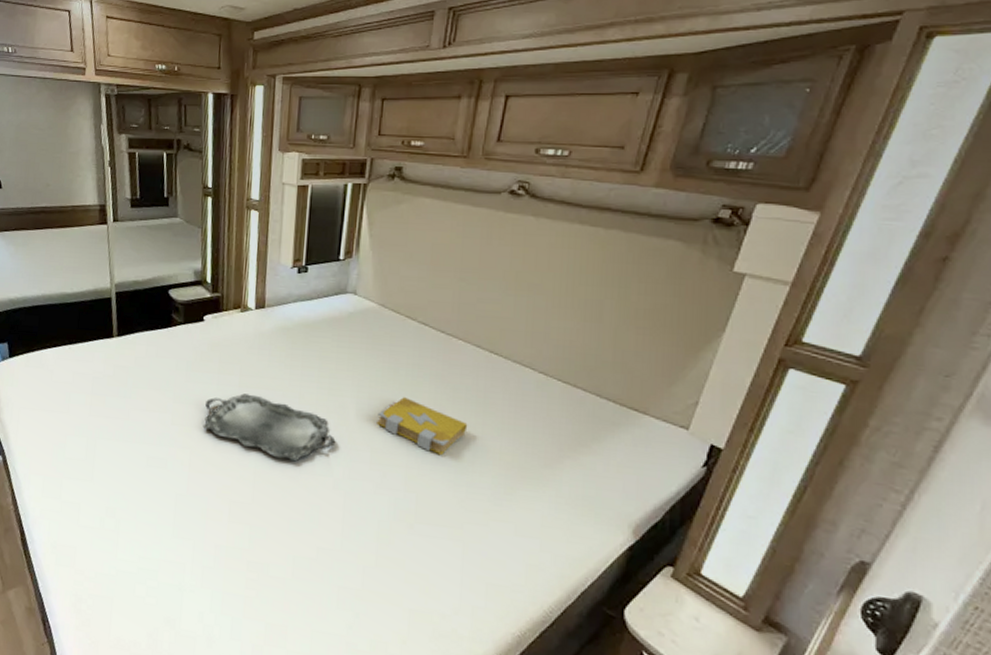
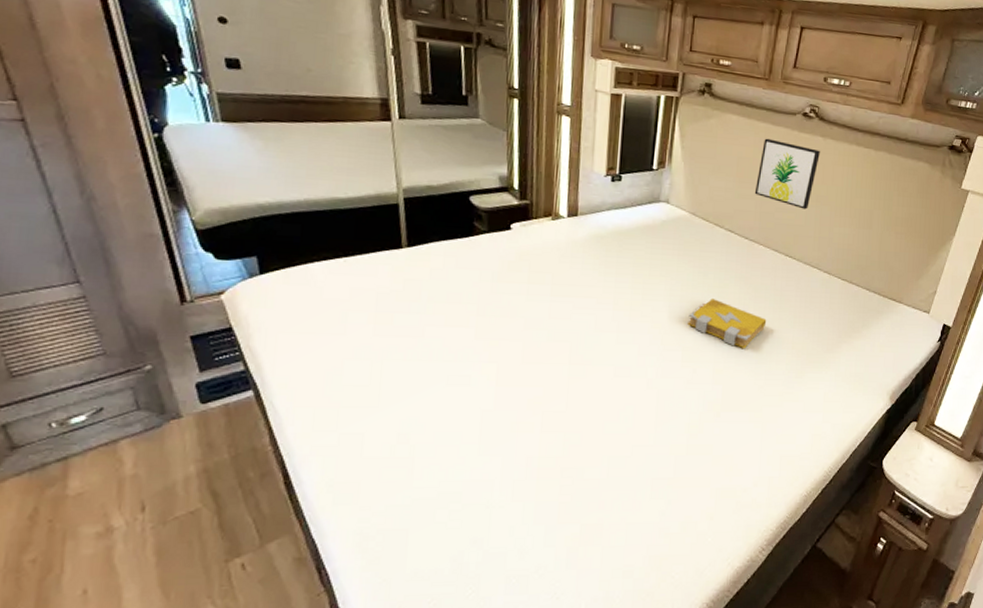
serving tray: present [203,393,336,462] -> none [511,303,650,366]
wall art: none [452,221,532,300] -> present [754,138,820,210]

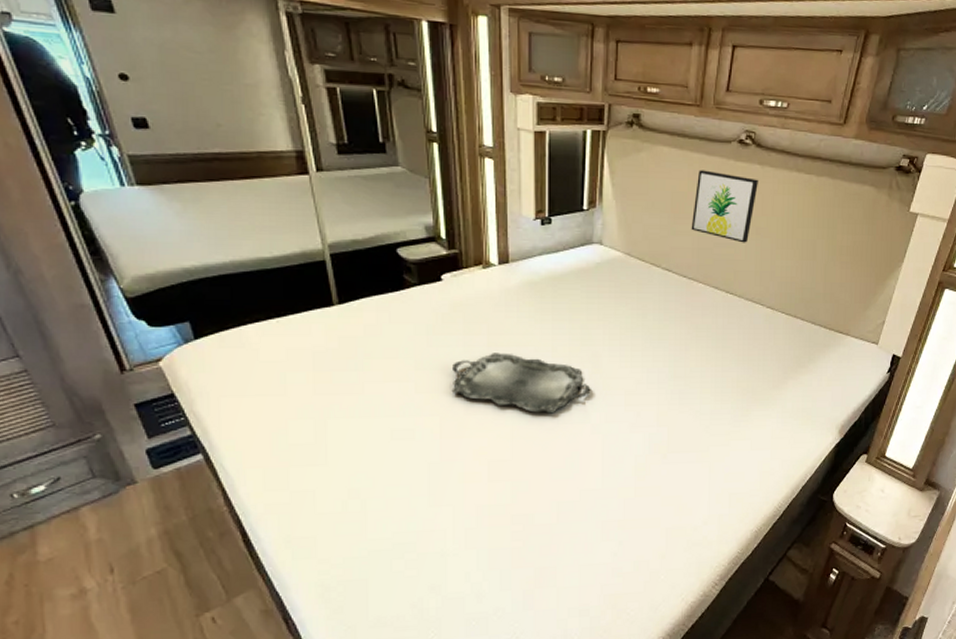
serving tray: none [511,303,650,366] -> present [451,353,591,414]
spell book: present [688,299,767,349] -> none [629,341,710,390]

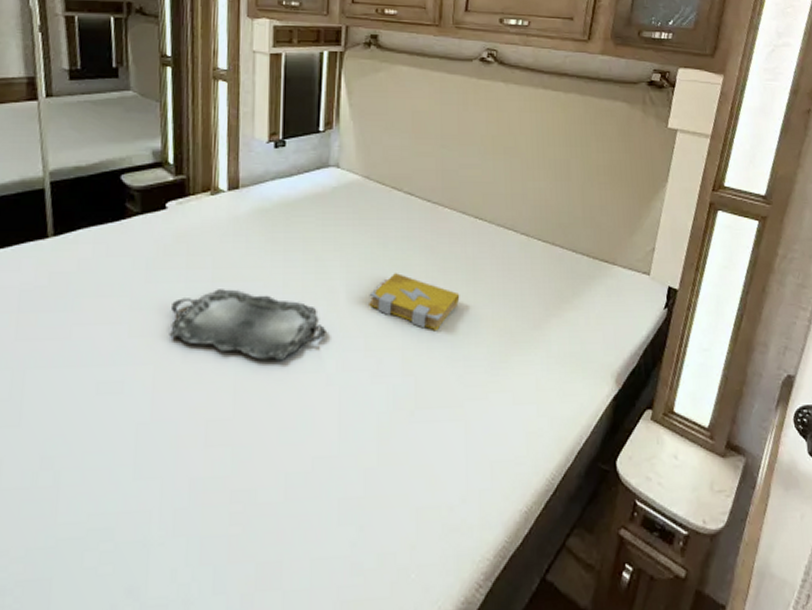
spell book: none [629,341,710,390] -> present [369,273,460,332]
wall art: present [691,170,758,243] -> none [434,88,503,164]

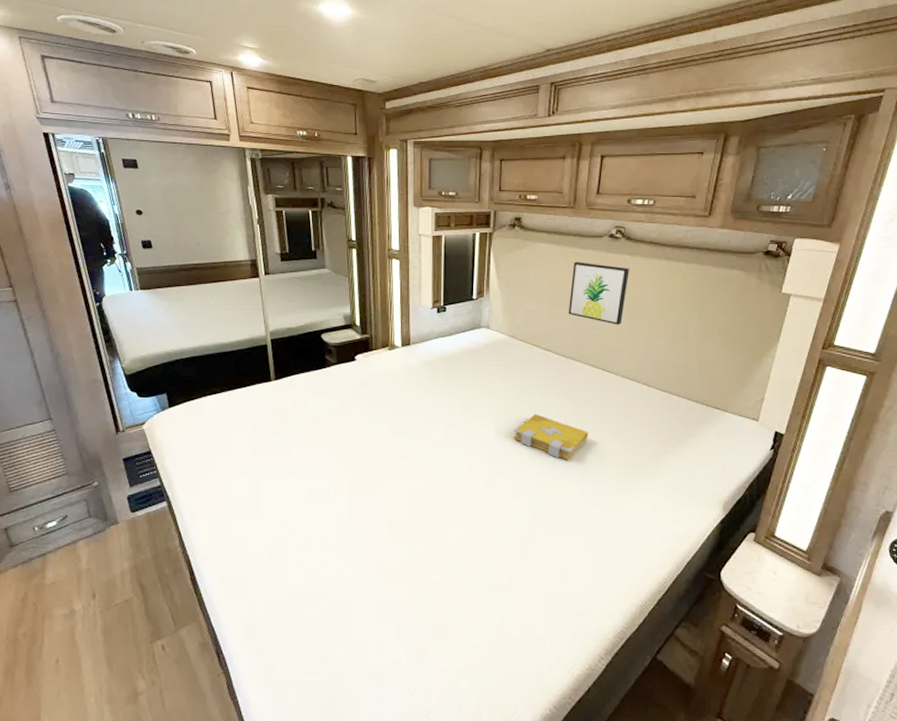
serving tray: present [169,289,326,361] -> none [360,423,480,479]
wall art: none [434,88,503,164] -> present [568,262,629,325]

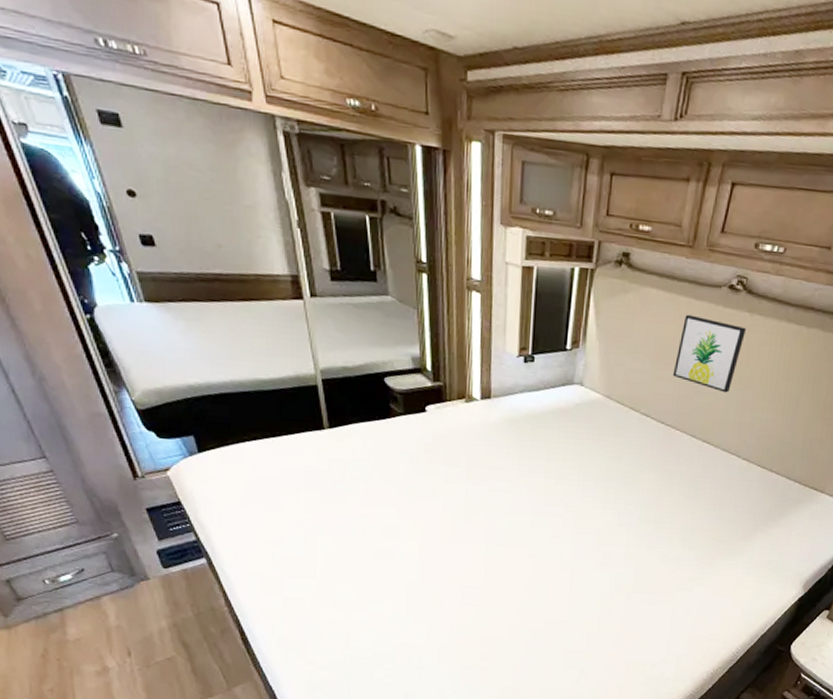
spell book: present [513,414,589,461] -> none [601,484,681,535]

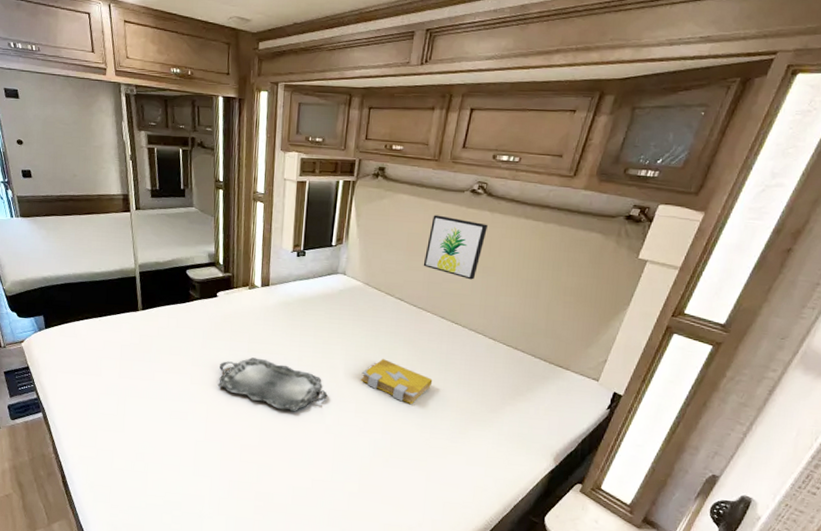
serving tray: none [431,485,563,547] -> present [217,357,328,412]
spell book: none [601,484,681,535] -> present [361,359,433,405]

